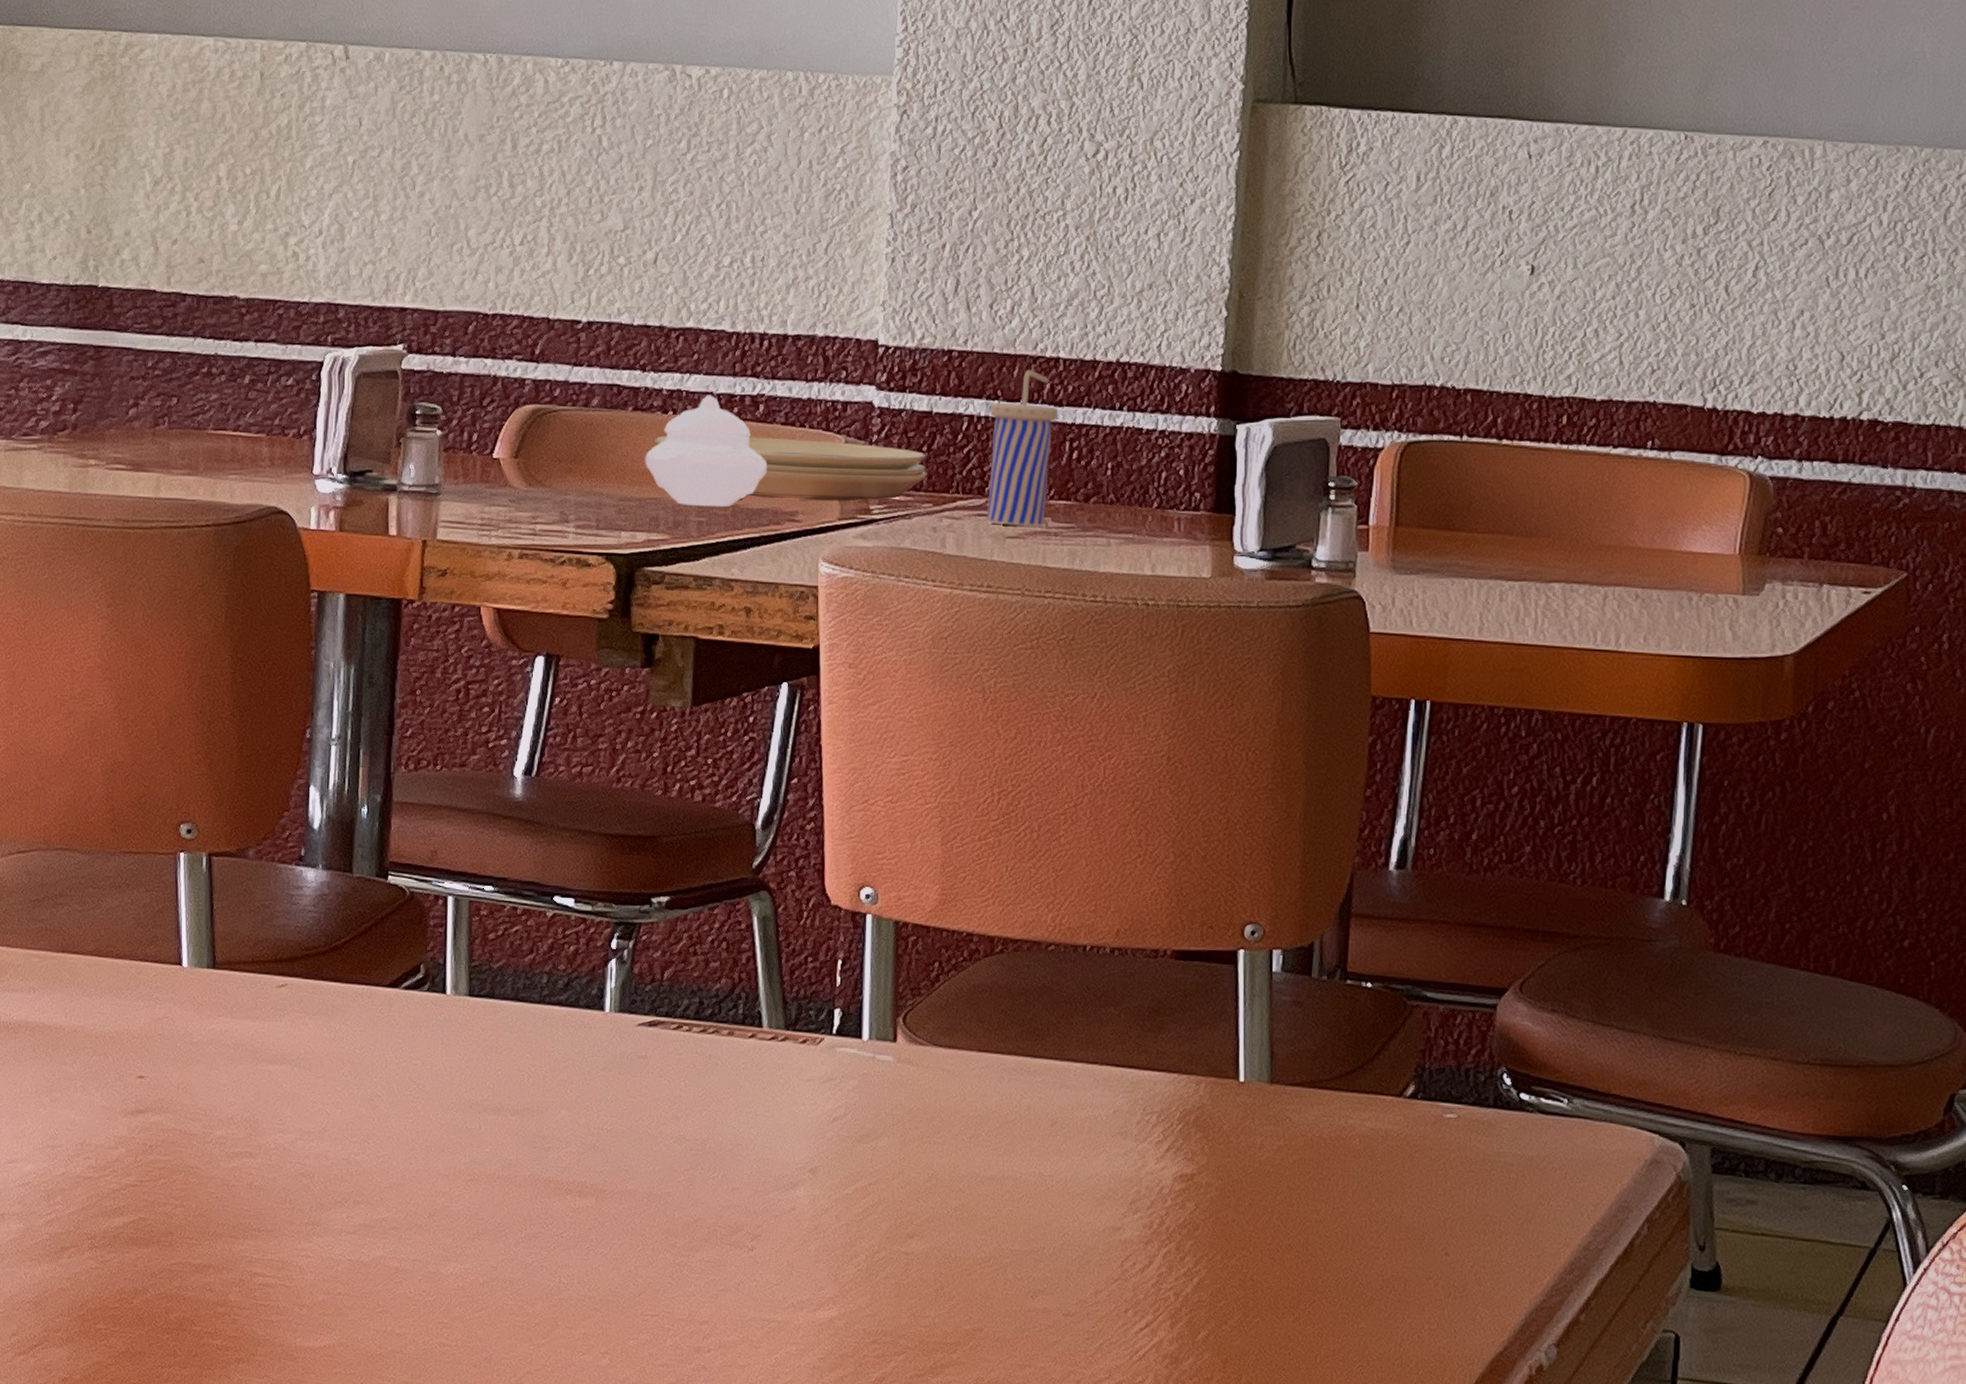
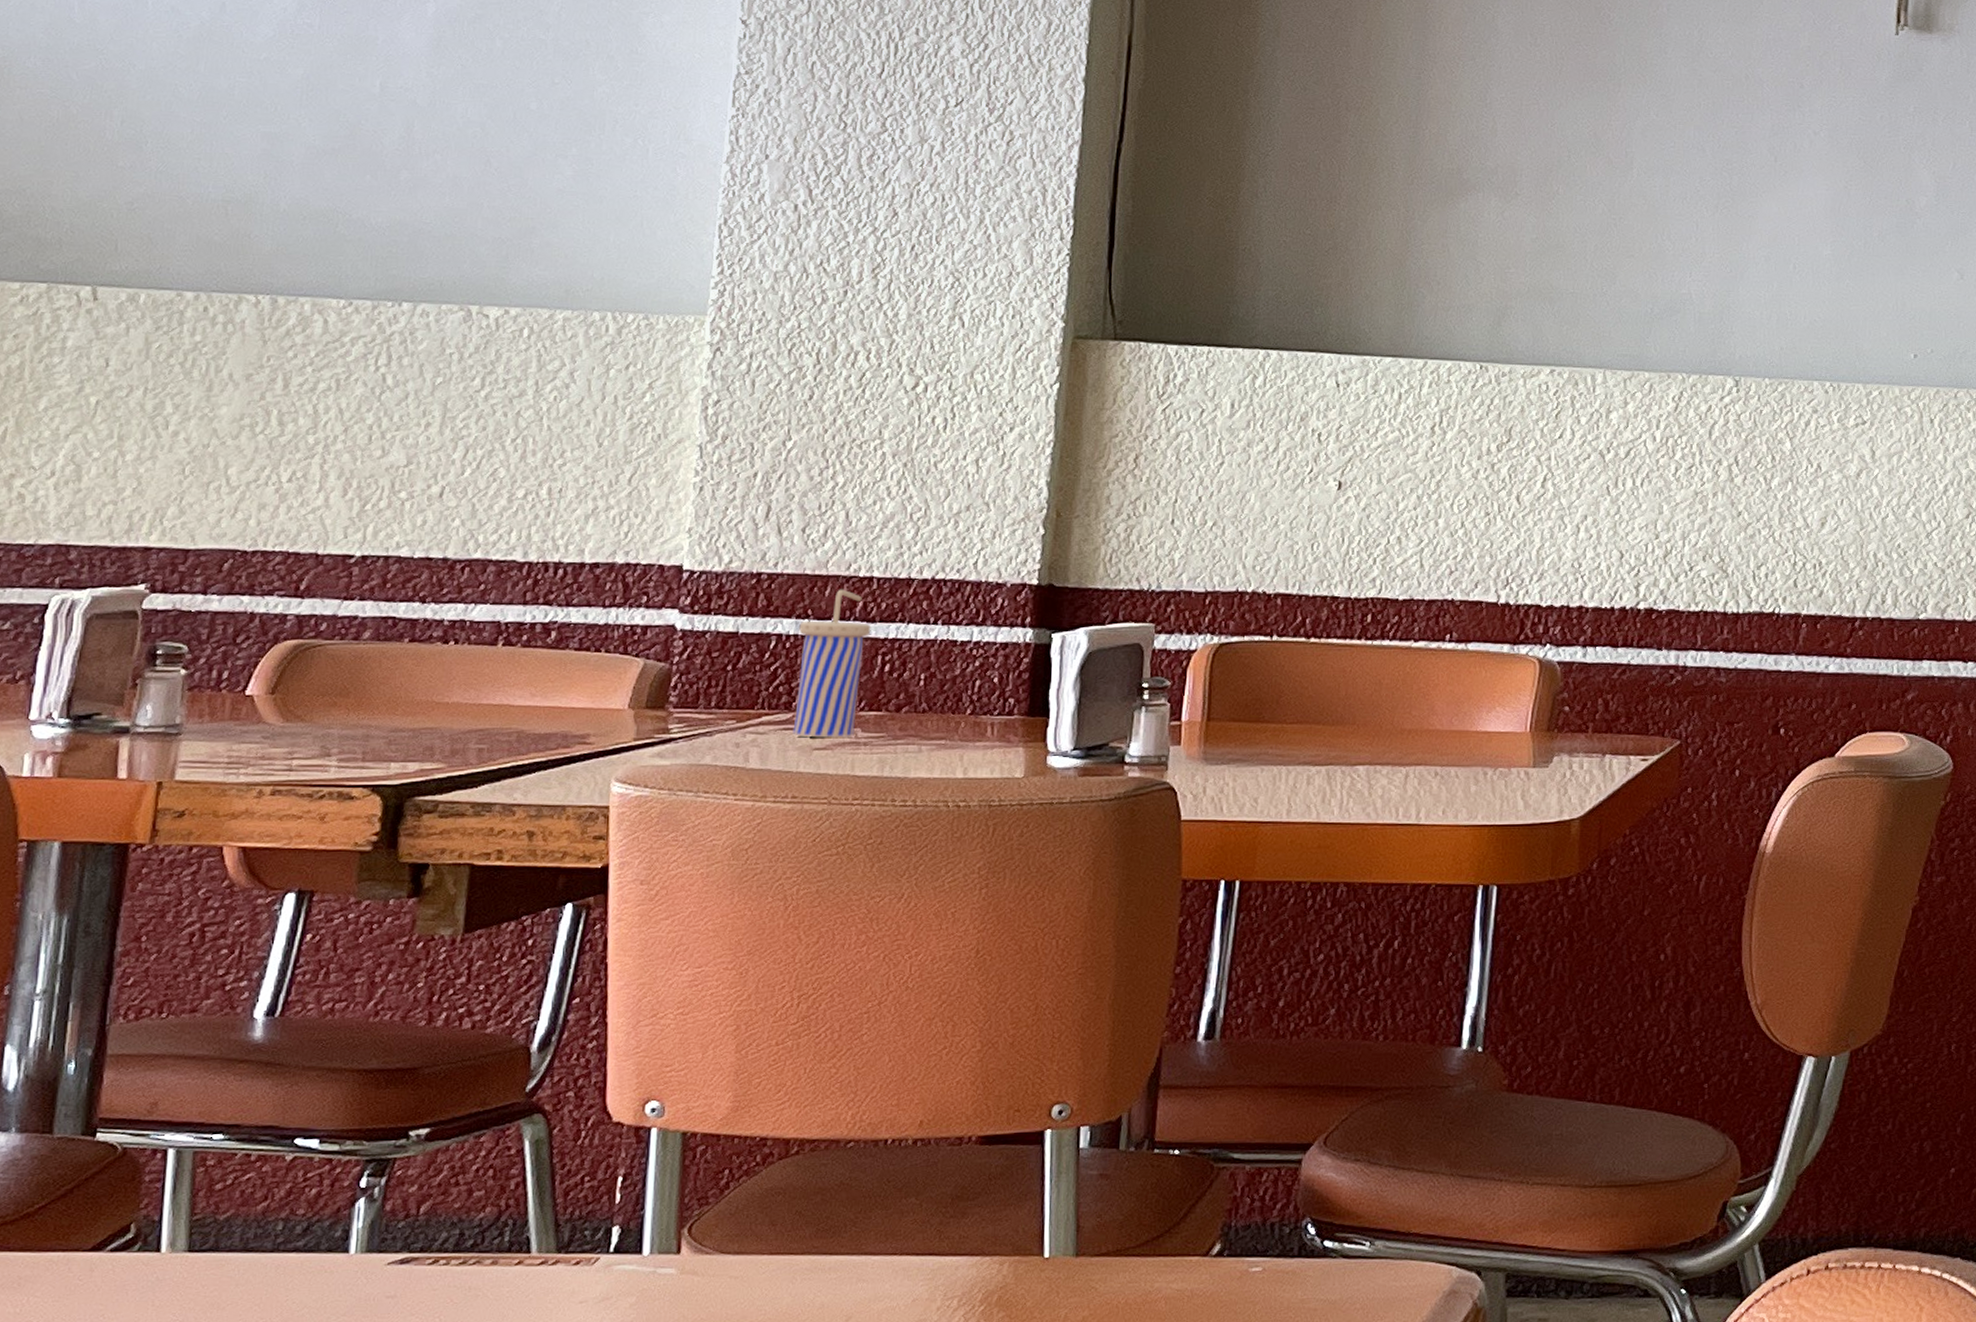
sugar bowl: present [645,395,768,508] -> none [420,624,558,734]
plate: present [654,435,927,501] -> none [432,663,731,723]

